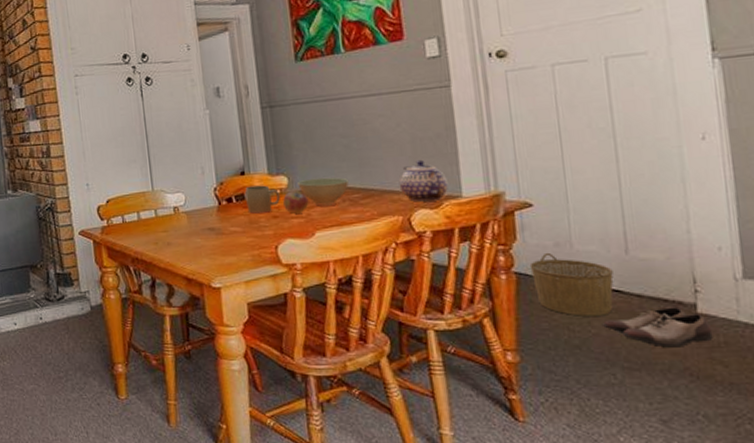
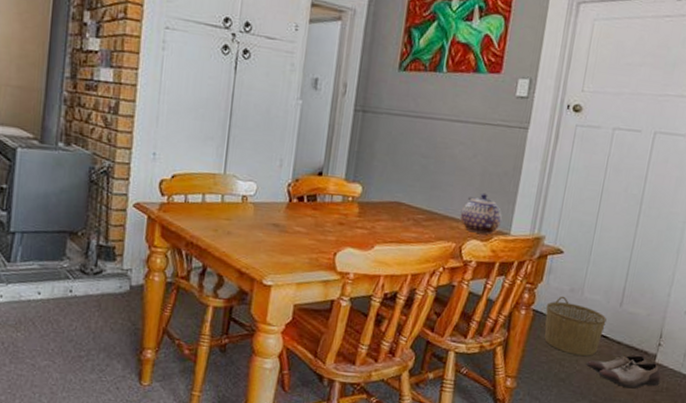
mug: present [245,185,280,215] -> none [316,188,351,219]
fruit: present [283,191,309,214] -> none [352,201,377,225]
bowl: present [298,177,350,206] -> none [370,191,418,222]

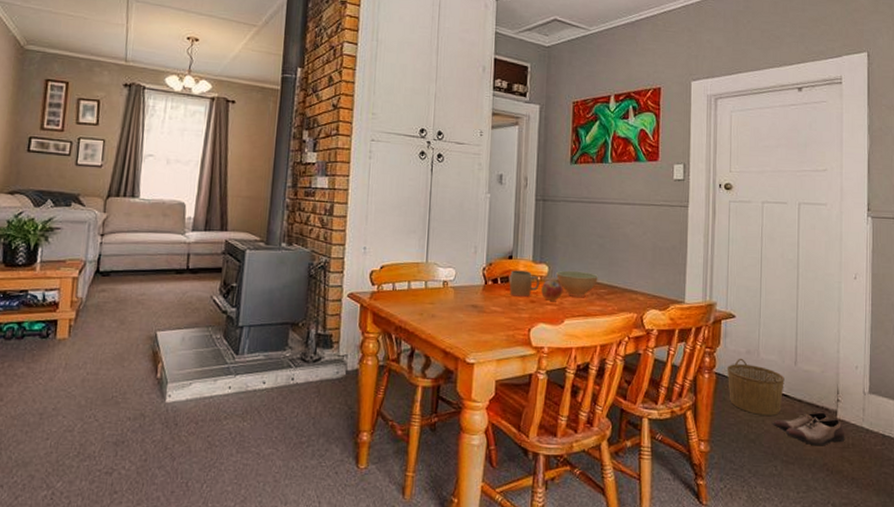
mug: none [316,188,351,219] -> present [509,270,540,298]
fruit: none [352,201,377,225] -> present [541,280,563,301]
bowl: none [370,191,418,222] -> present [556,270,599,297]
teapot: present [460,192,503,234] -> none [638,266,676,304]

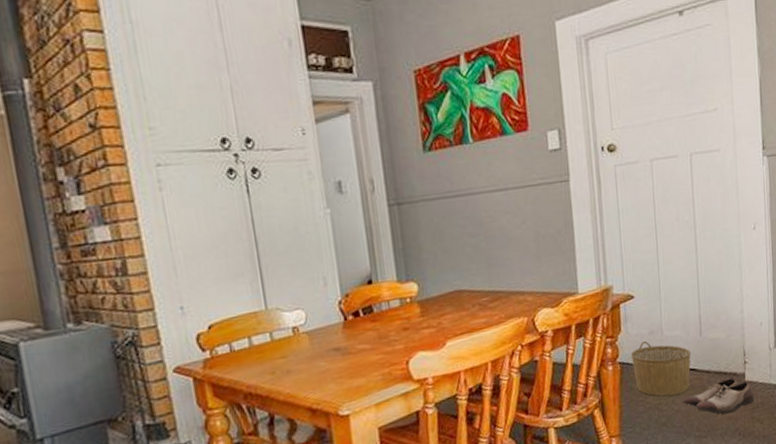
mug: present [509,270,540,298] -> none [373,294,411,328]
fruit: present [541,280,563,301] -> none [413,298,440,324]
bowl: present [556,270,599,297] -> none [428,280,479,314]

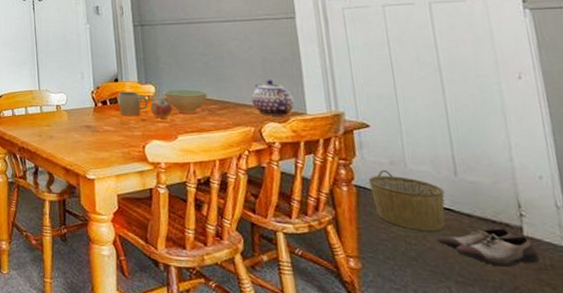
mug: none [373,294,411,328] -> present [118,92,148,117]
fruit: none [413,298,440,324] -> present [150,99,173,118]
bowl: none [428,280,479,314] -> present [163,89,208,113]
teapot: none [523,257,568,302] -> present [250,79,295,116]

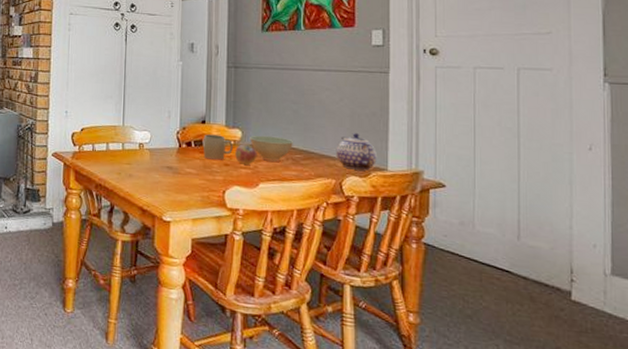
basket: present [368,169,445,232] -> none [437,229,506,292]
shoe: present [435,228,540,267] -> none [491,291,582,329]

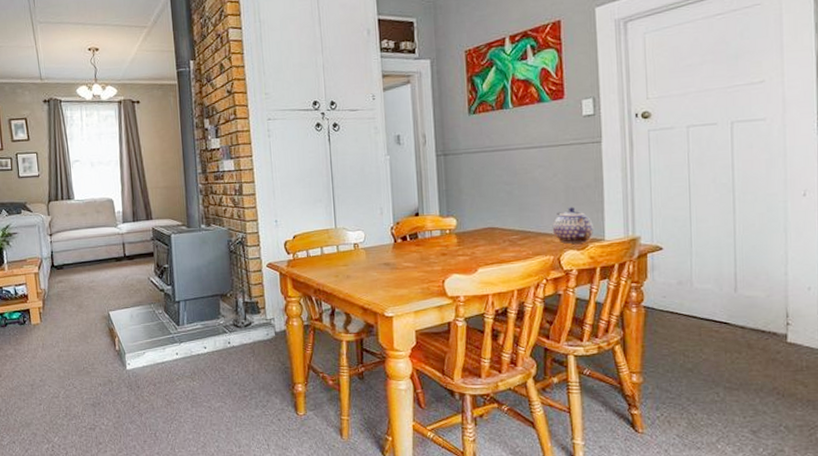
mug: present [203,134,233,161] -> none [418,225,449,252]
fruit: present [235,144,257,165] -> none [451,231,474,252]
bowl: present [250,135,294,162] -> none [465,220,510,246]

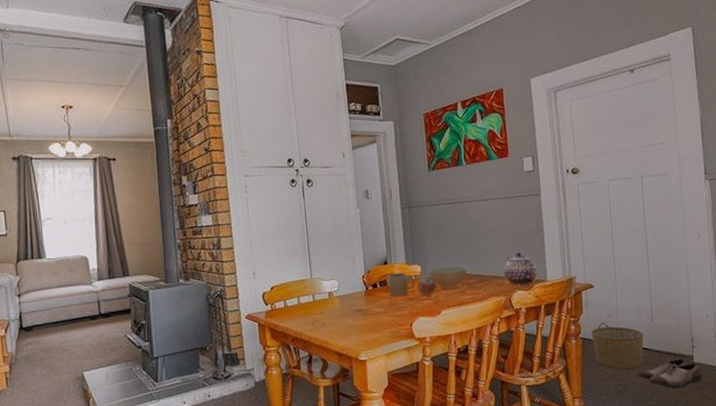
mug: none [418,225,449,252] -> present [387,273,415,297]
fruit: none [451,231,474,252] -> present [417,277,437,296]
bowl: none [465,220,510,246] -> present [429,266,468,290]
basket: none [656,289,723,345] -> present [591,322,644,369]
shoe: none [710,337,798,371] -> present [636,358,703,389]

